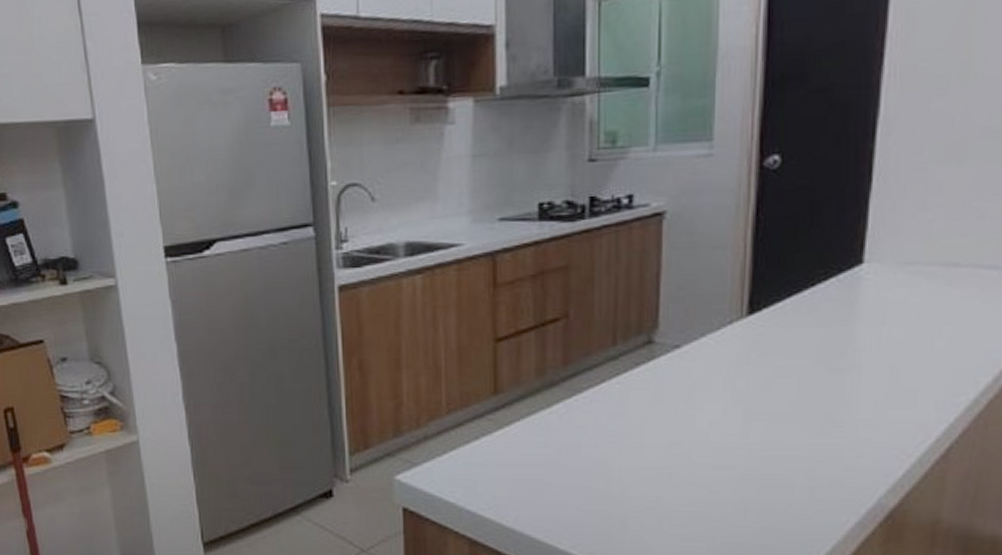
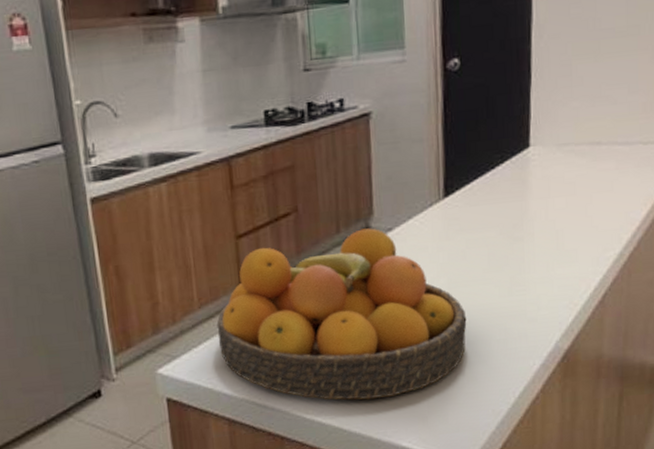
fruit bowl: none [465,343,765,538] -> present [216,228,467,400]

